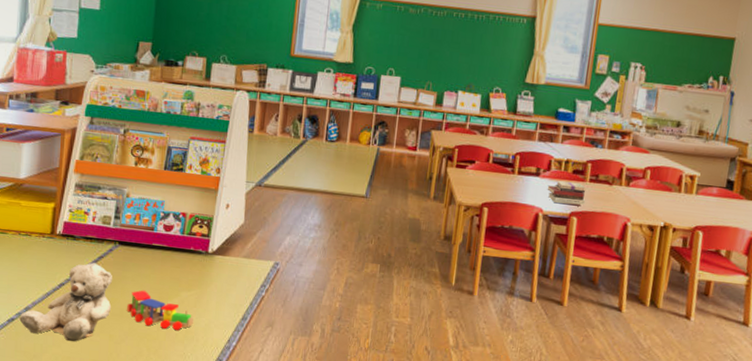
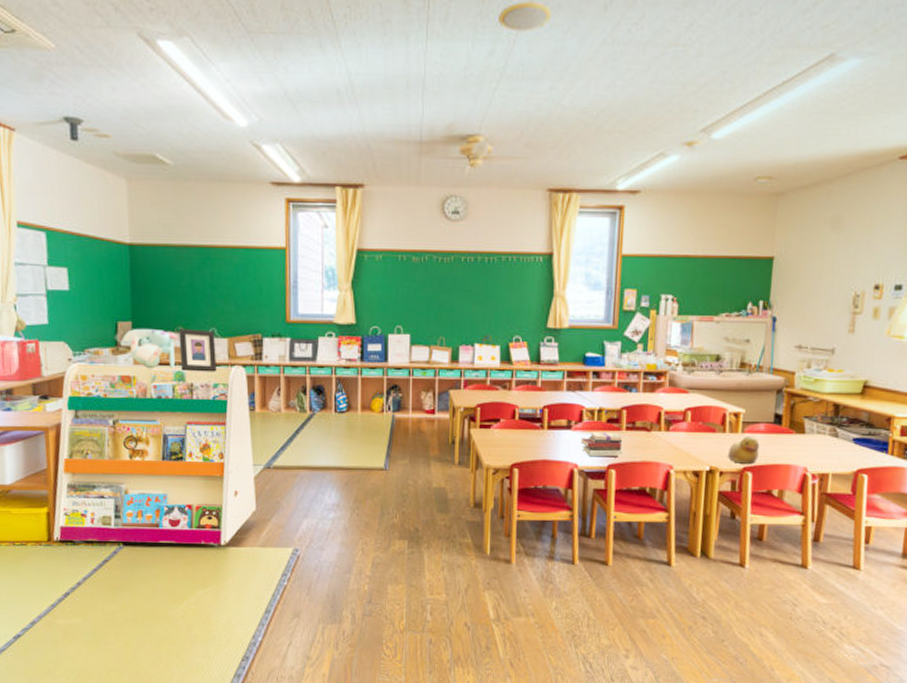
teddy bear: present [19,262,112,342] -> none [26,567,124,654]
toy train: present [127,290,194,330] -> none [140,591,214,630]
stuffed animal: none [141,49,193,89] -> present [122,328,179,370]
picture frame: none [191,53,225,95] -> present [178,329,217,372]
rubber duck: none [682,198,712,224] -> present [728,436,760,465]

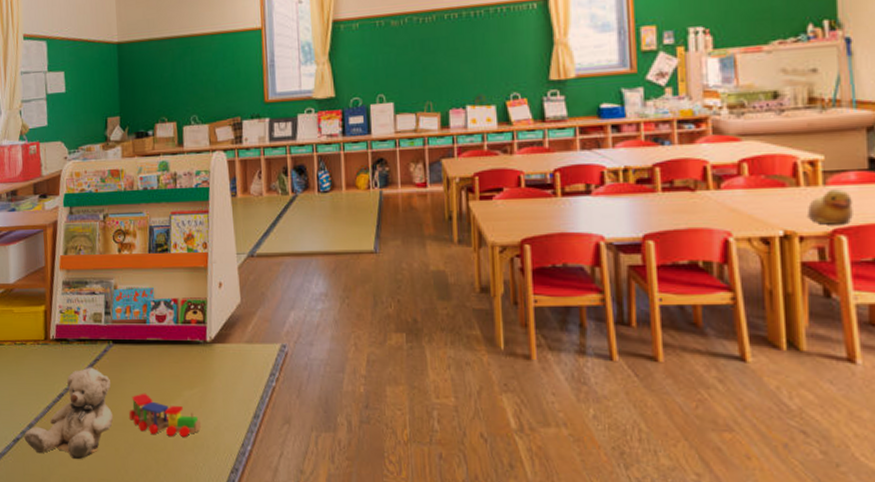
teddy bear: none [26,567,124,654] -> present [24,367,114,460]
stuffed animal: present [122,328,179,370] -> none [111,121,163,161]
toy train: none [140,591,214,630] -> present [129,393,202,437]
picture frame: present [178,329,217,372] -> none [162,118,199,161]
books: present [580,431,623,458] -> none [604,194,662,227]

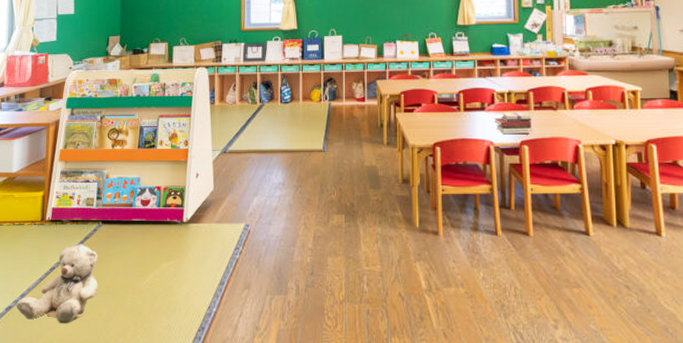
toy train: present [129,393,202,437] -> none [113,265,175,302]
books: none [604,194,662,227] -> present [494,112,534,135]
rubber duck: present [808,189,853,226] -> none [631,112,660,138]

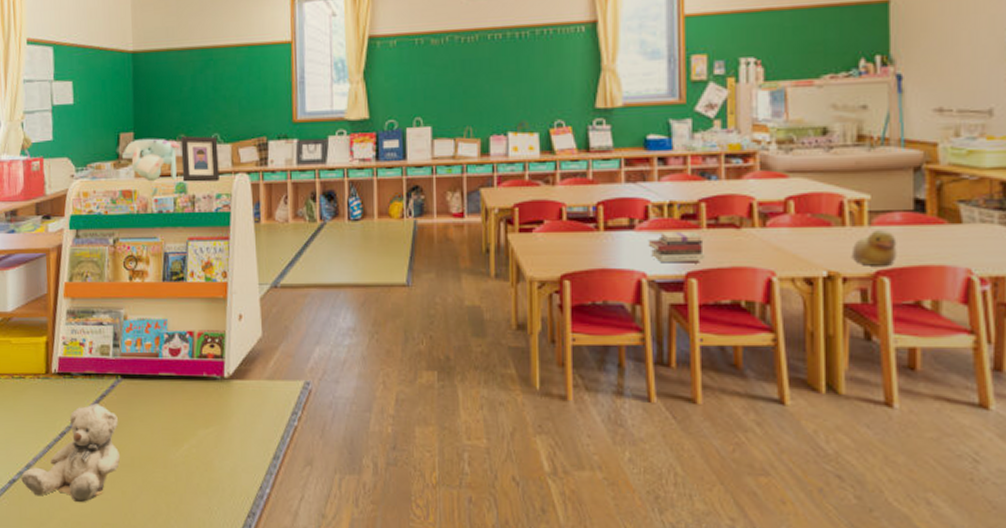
stuffed animal: none [112,40,156,73] -> present [124,138,181,182]
picture frame: none [156,39,185,74] -> present [180,136,220,182]
rubber duck: none [631,112,660,138] -> present [853,230,897,268]

